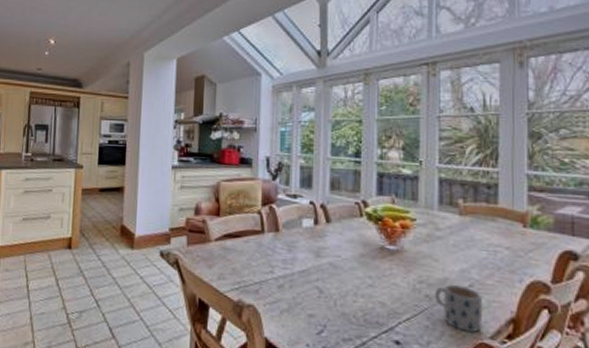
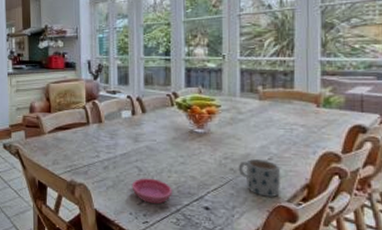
saucer: none [310,301,358,335] -> present [131,178,172,205]

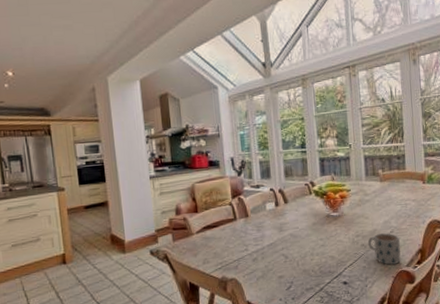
saucer: present [131,178,172,205] -> none [279,263,316,288]

